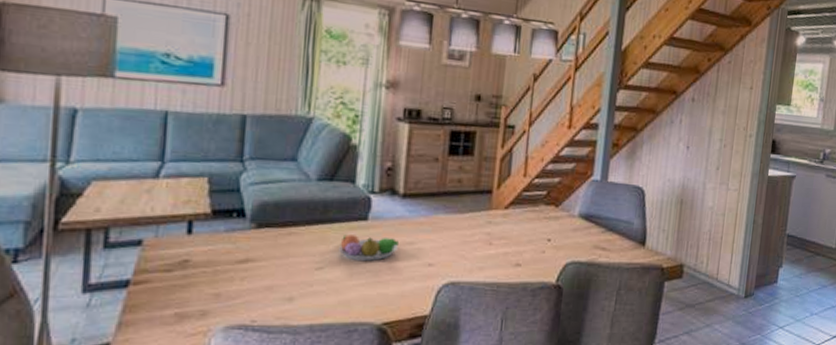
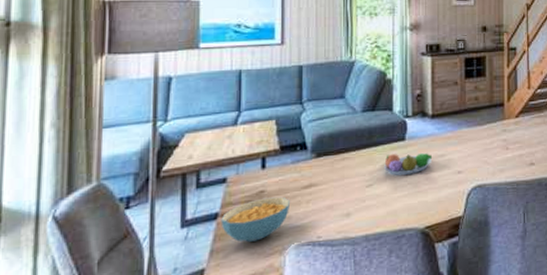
cereal bowl: none [132,269,222,318] -> present [221,197,291,242]

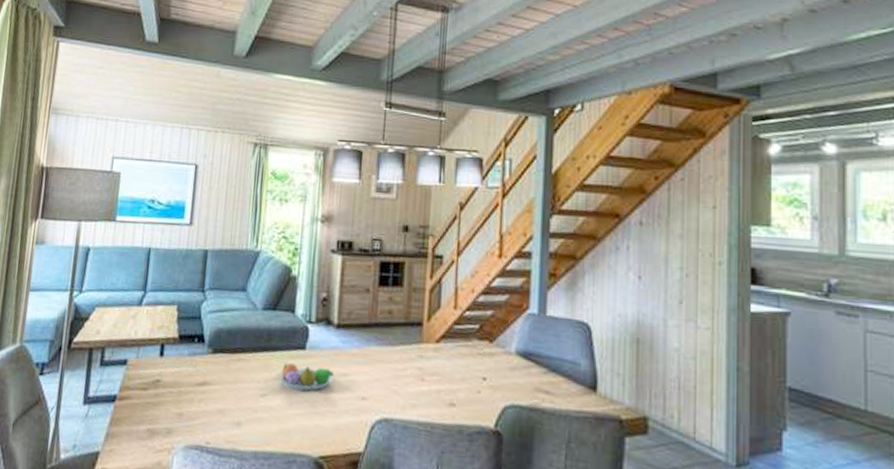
cereal bowl: present [221,197,291,242] -> none [118,388,184,434]

